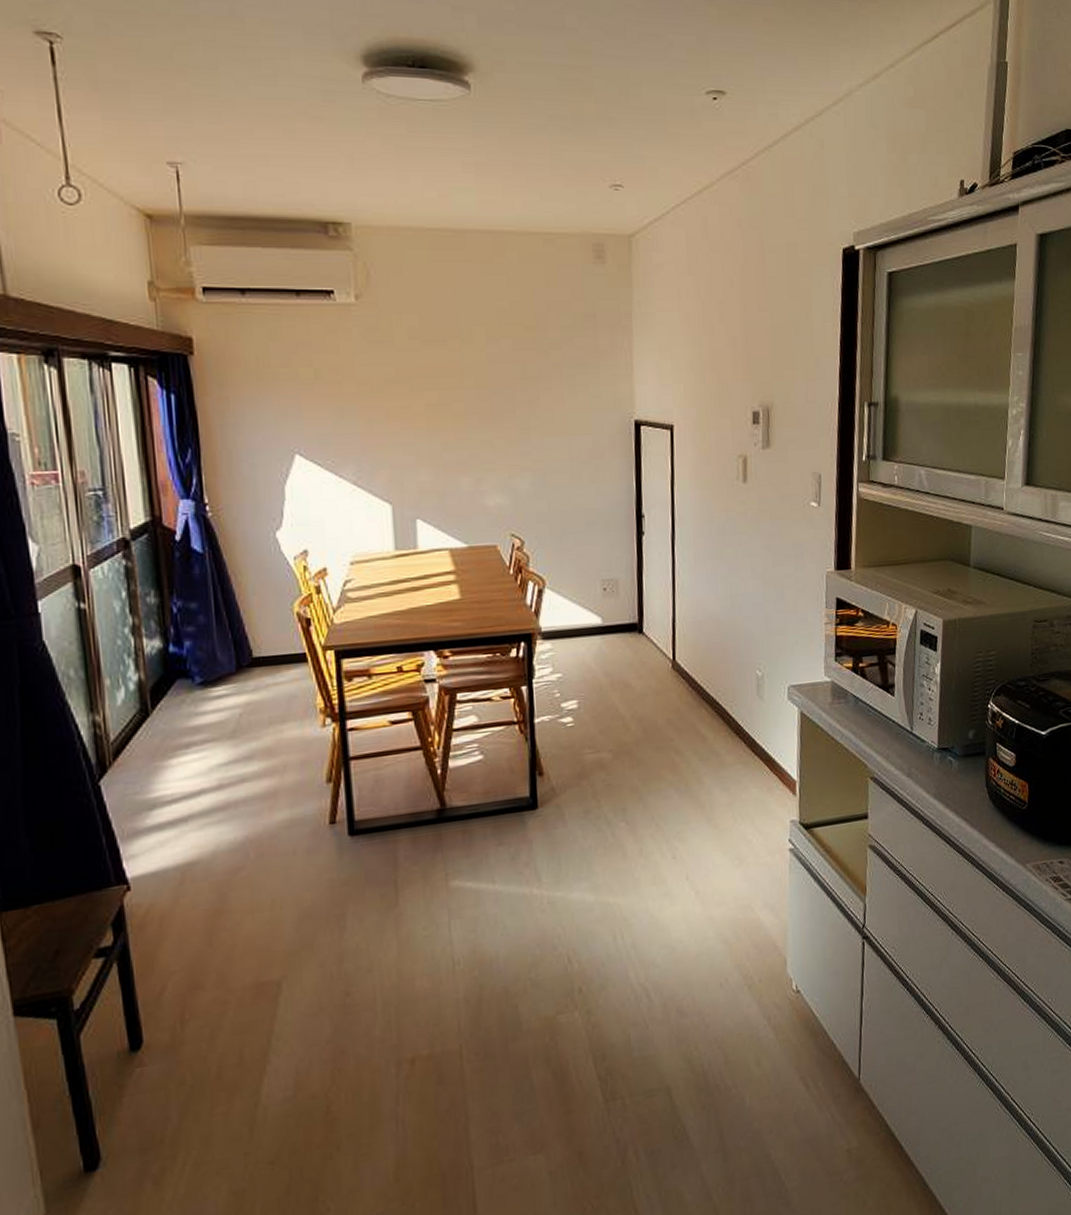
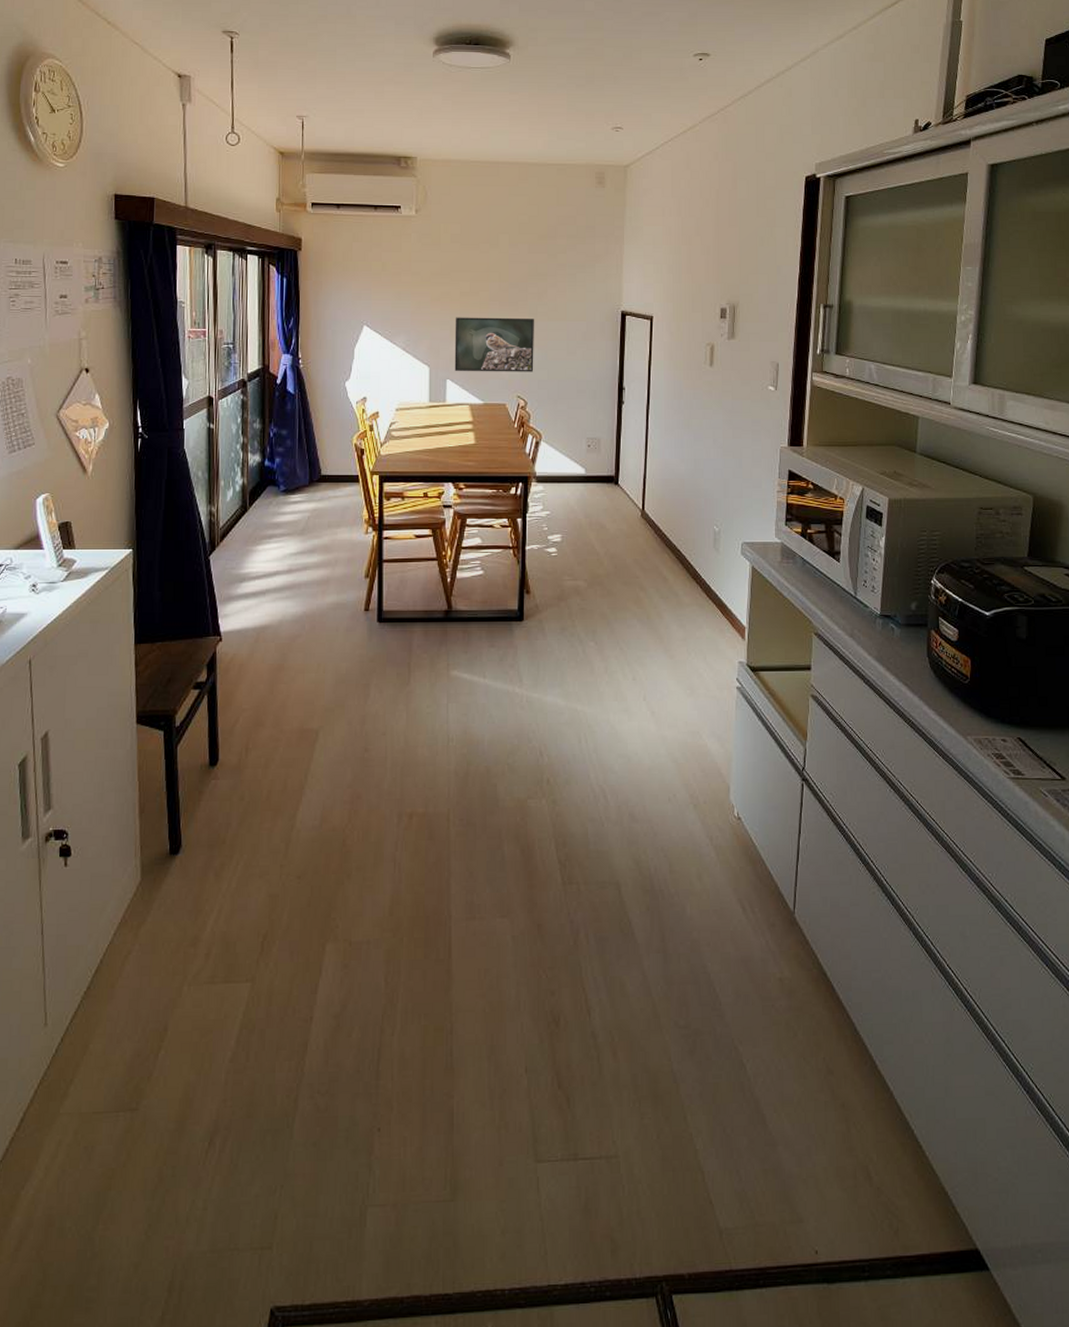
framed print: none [421,434,530,509] -> present [454,317,535,372]

